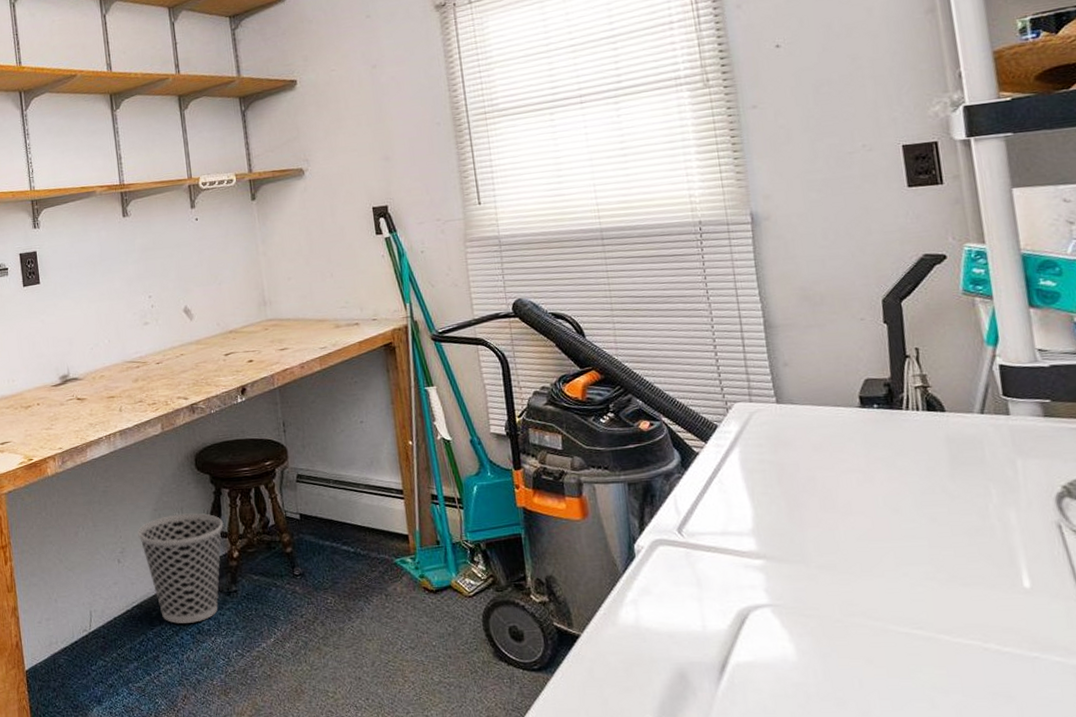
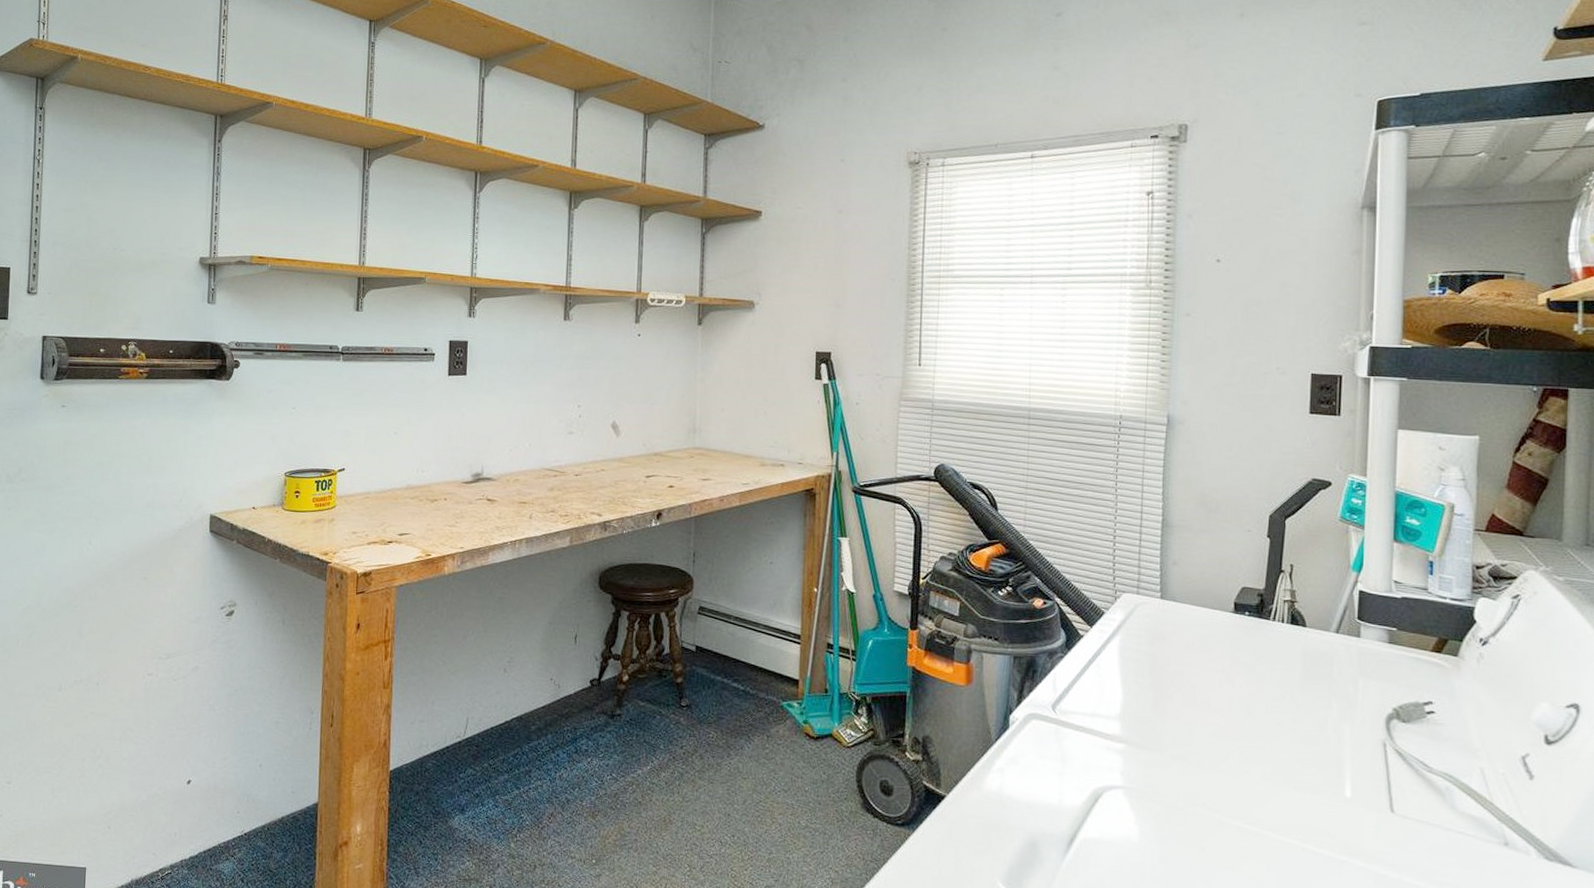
wastebasket: present [138,513,223,624] -> none [529,630,618,742]

